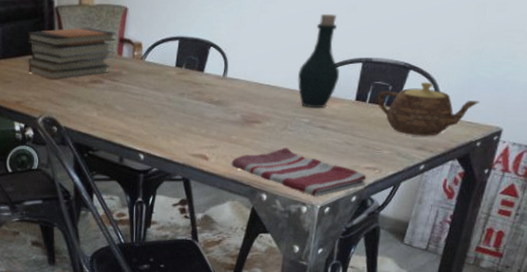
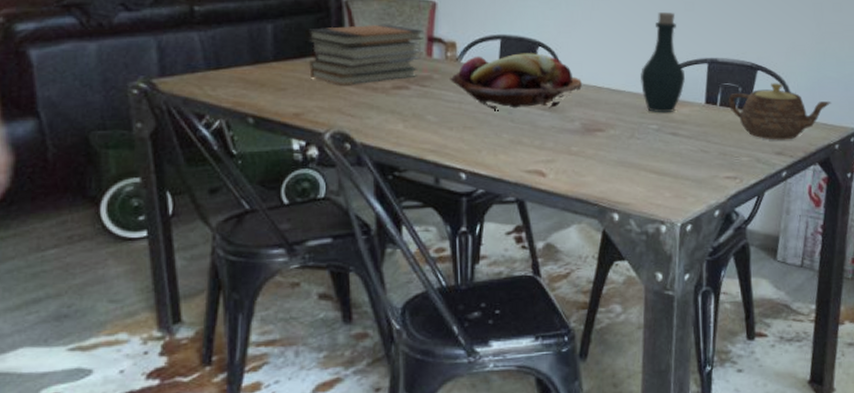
fruit basket: none [135,53,245,103] -> present [450,53,582,110]
dish towel: present [231,148,367,197] -> none [573,158,728,213]

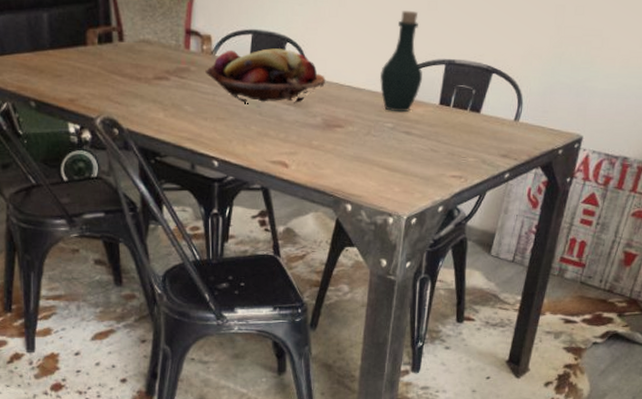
book stack: present [307,24,423,86] -> none [78,15,182,75]
teapot: present [728,83,831,140] -> none [461,87,561,144]

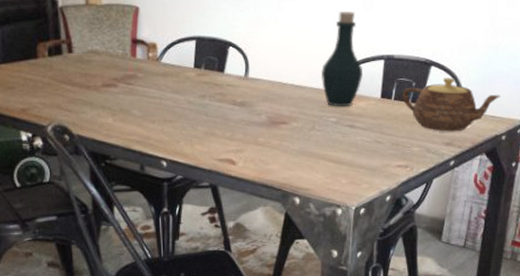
fruit basket: present [205,48,325,104] -> none [152,52,268,105]
teapot: none [461,87,561,144] -> present [402,78,500,132]

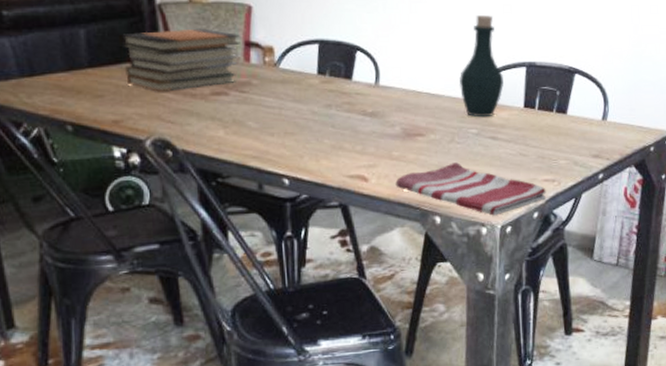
book stack: none [29,28,128,84] -> present [121,28,240,92]
dish towel: none [260,148,399,198] -> present [395,162,547,216]
teapot: present [402,78,500,132] -> none [546,86,647,143]

